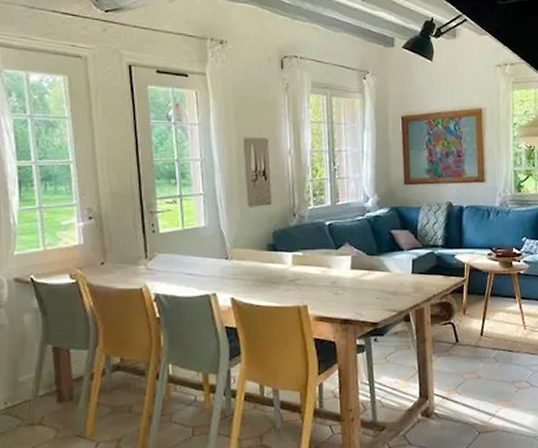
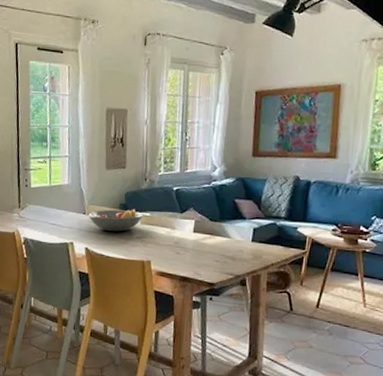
fruit bowl: none [231,249,295,277] -> present [88,209,144,232]

